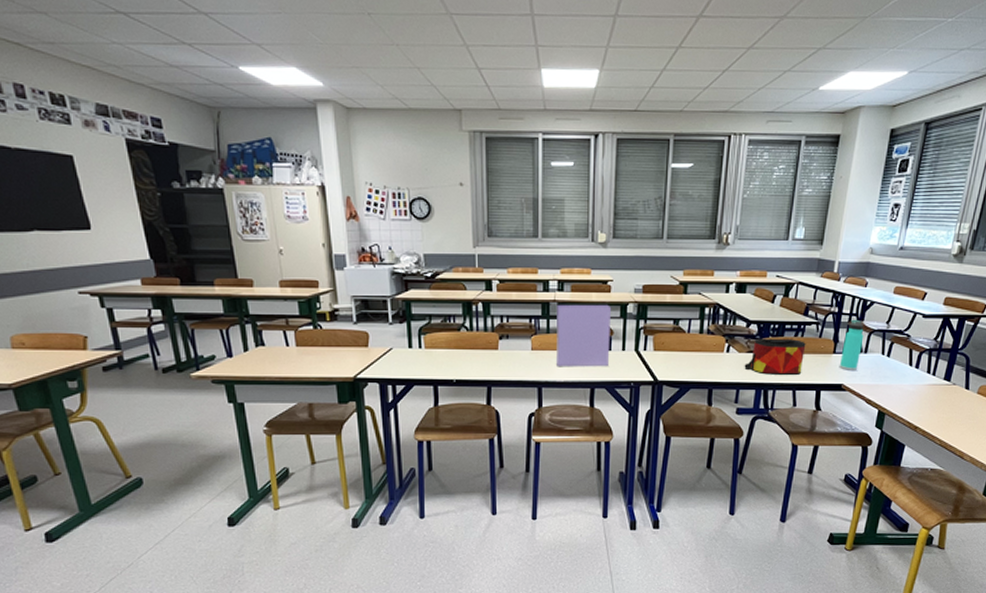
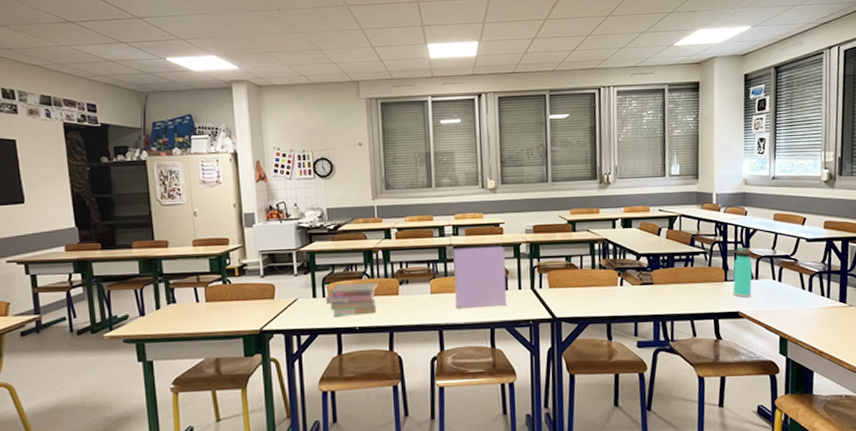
books: none [422,335,477,368] -> present [325,282,378,317]
bag: present [744,338,806,375] -> none [639,269,697,306]

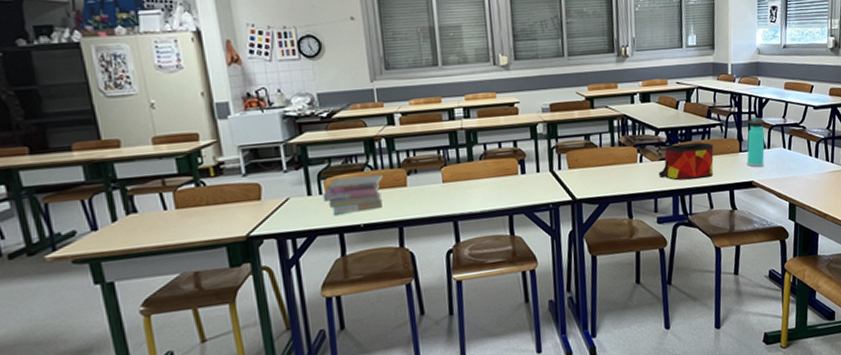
binder: present [453,245,507,310] -> none [465,127,525,198]
bag: none [639,269,697,306] -> present [658,142,714,181]

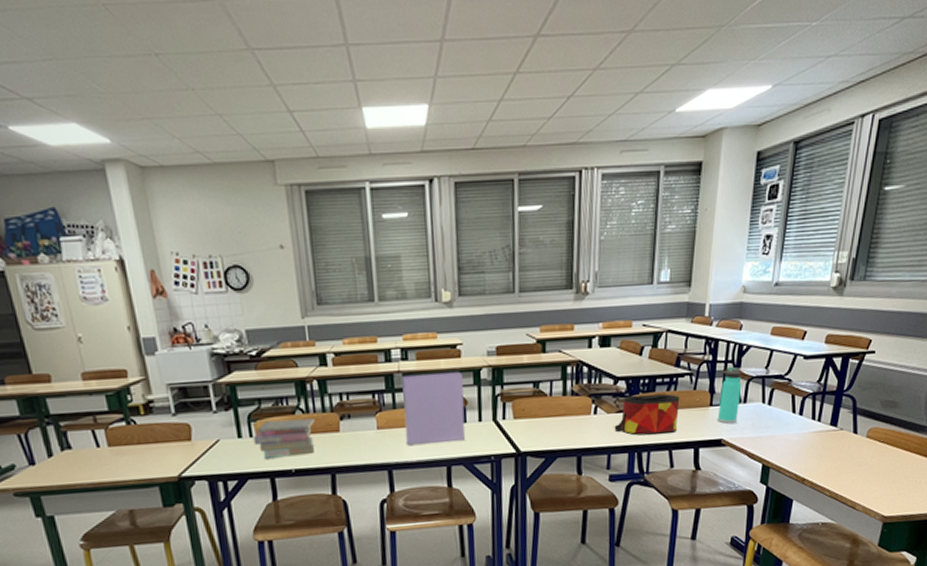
binder: none [465,127,525,198] -> present [402,371,466,446]

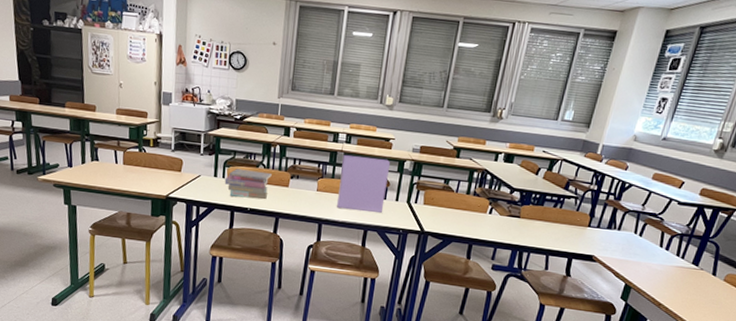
bag: present [614,394,680,436] -> none [504,204,563,242]
thermos bottle: present [717,366,742,424] -> none [592,198,621,245]

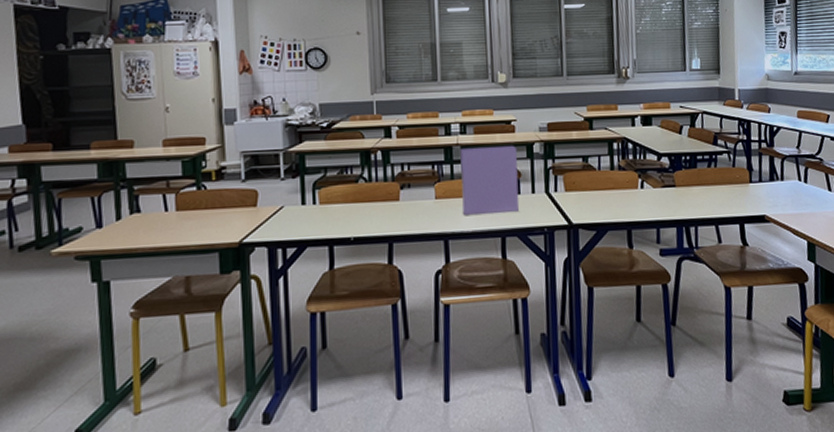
books: present [224,168,272,199] -> none [316,186,376,226]

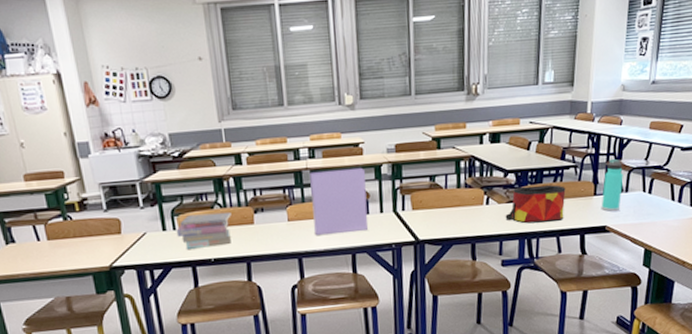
books: none [316,186,376,226] -> present [176,211,231,249]
bag: none [661,170,721,210] -> present [505,185,566,224]
thermos bottle: none [758,145,778,200] -> present [601,158,623,211]

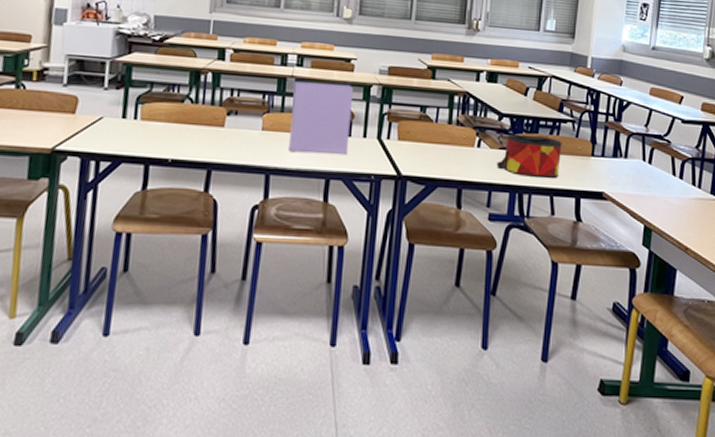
books: present [176,211,231,249] -> none [136,105,202,146]
thermos bottle: present [601,158,623,211] -> none [598,119,623,177]

